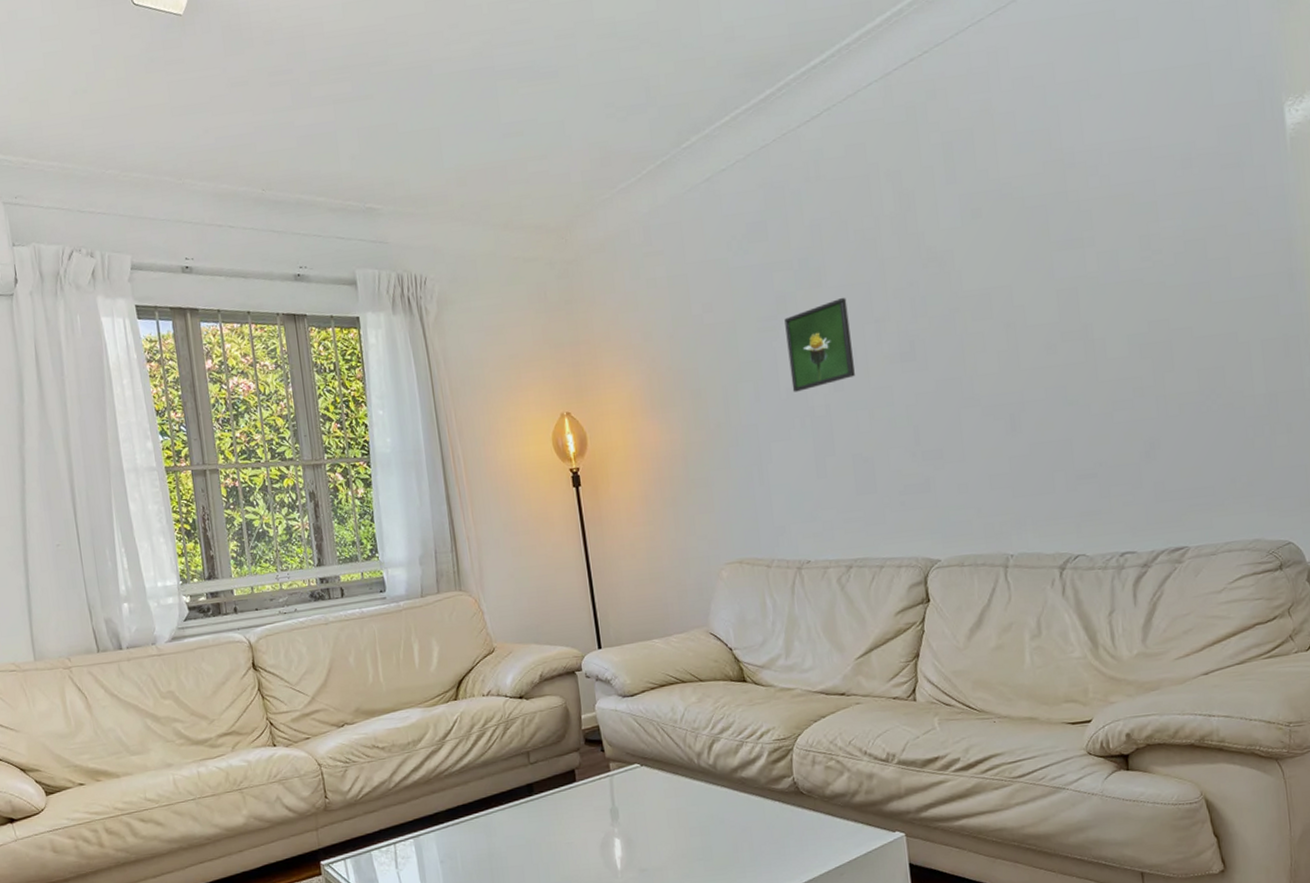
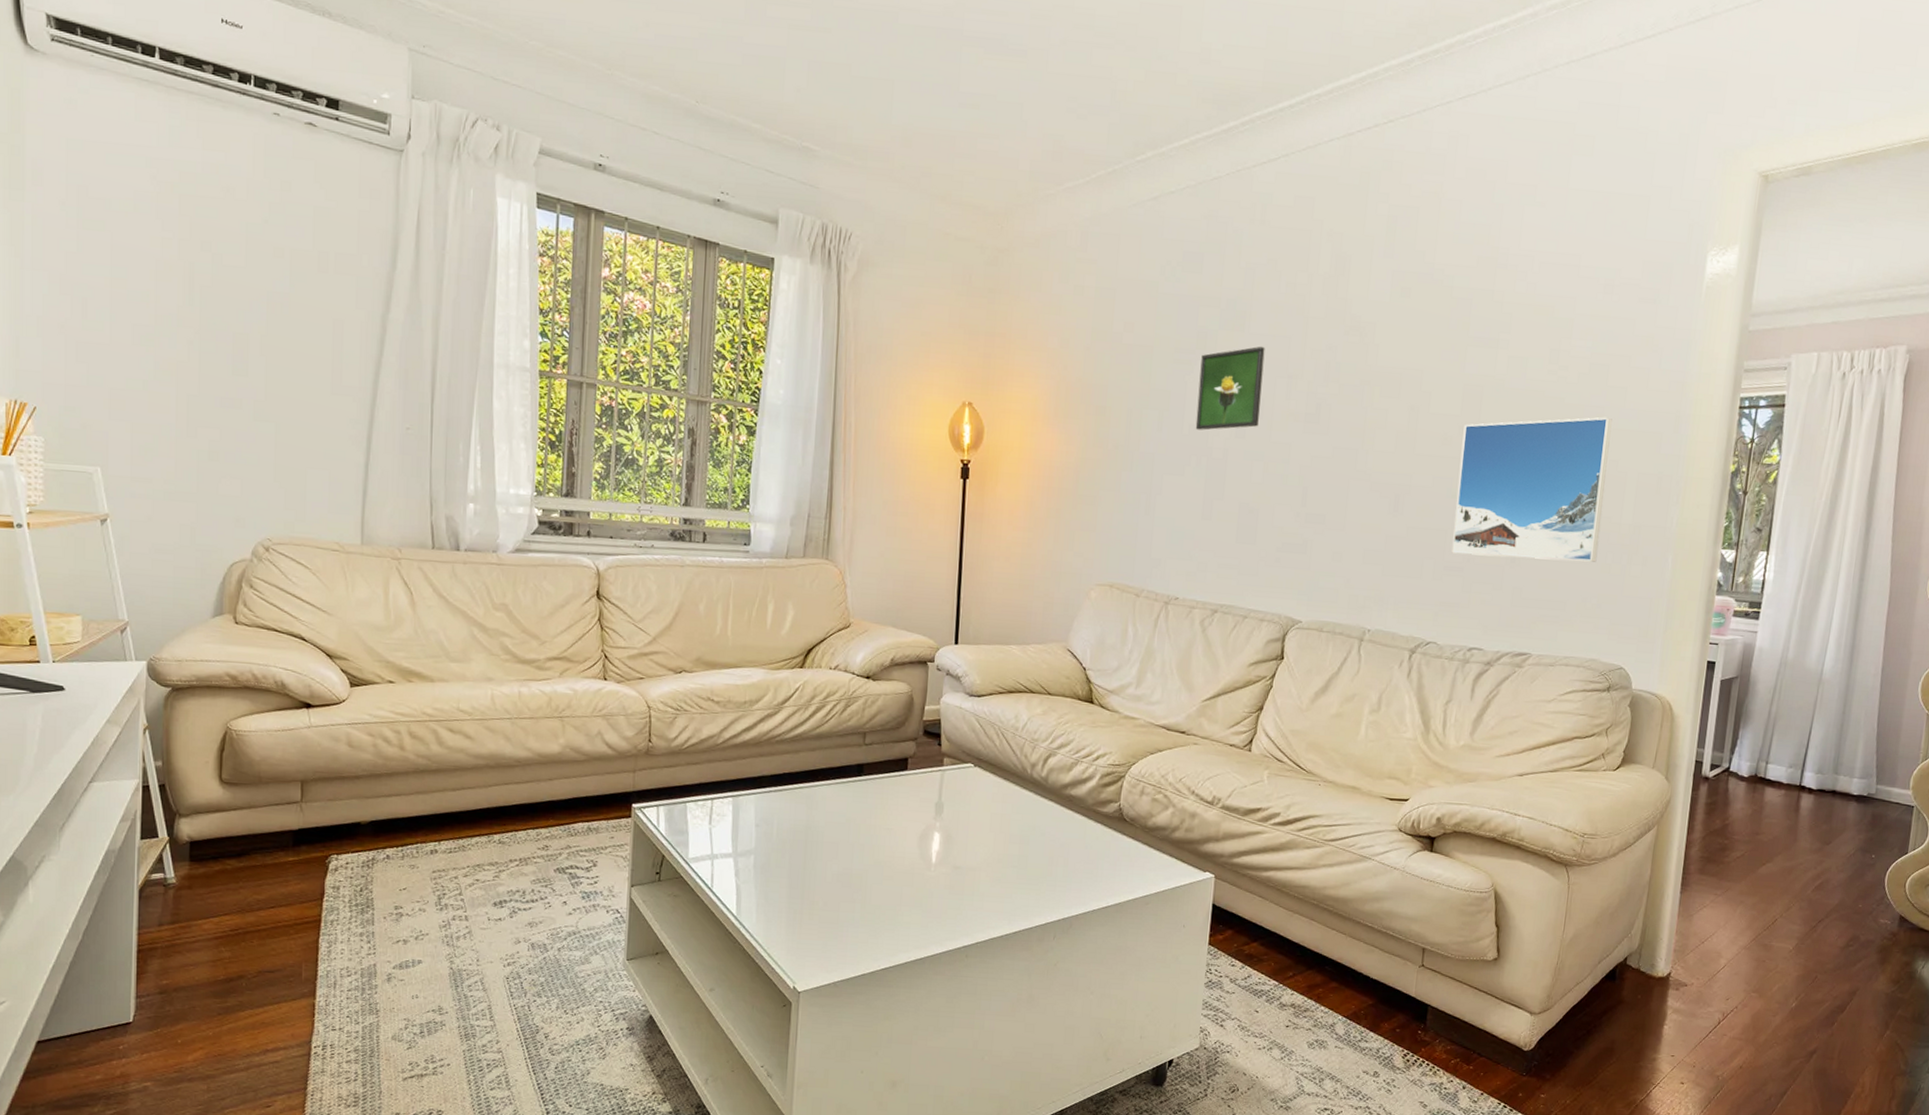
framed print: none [1066,290,1237,461] -> present [1451,417,1612,562]

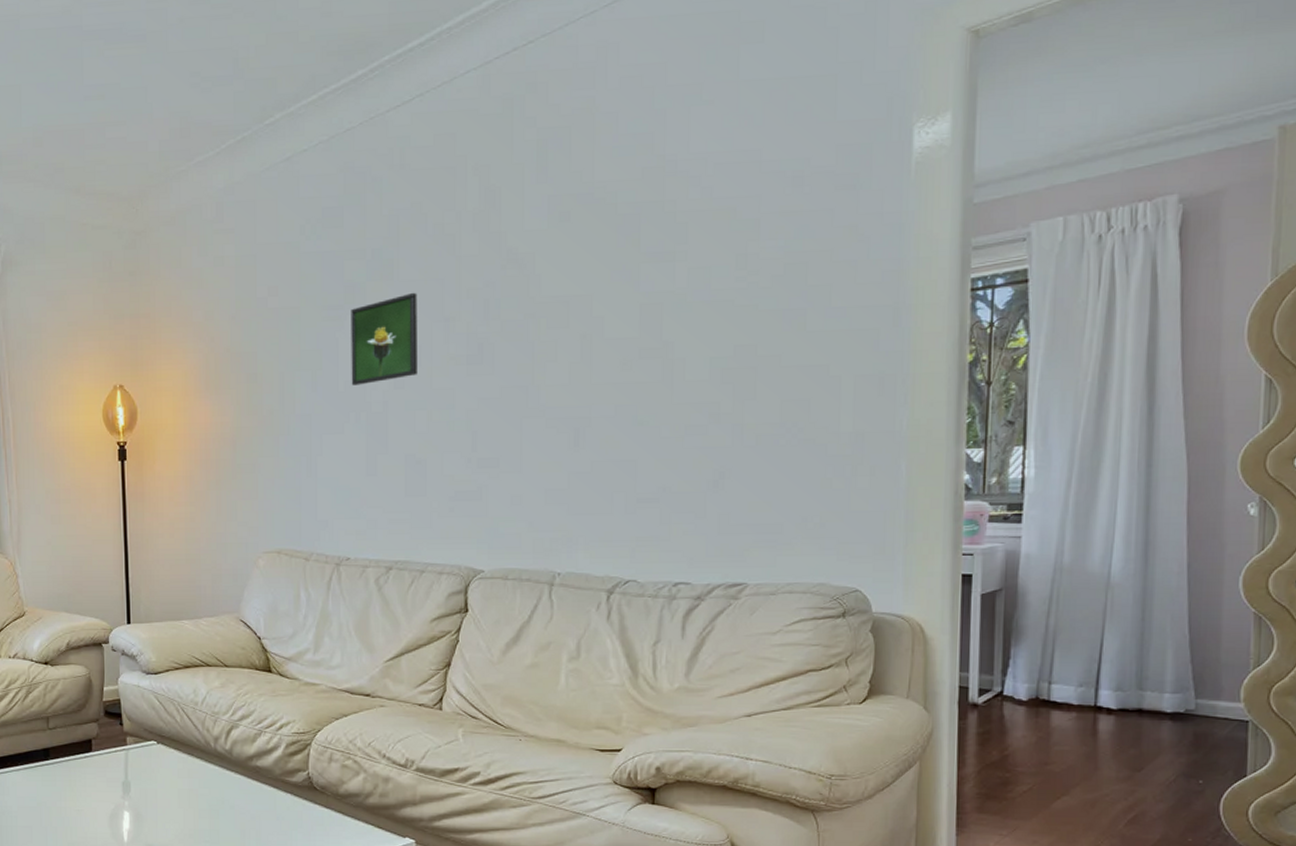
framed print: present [1451,417,1612,562] -> none [644,319,817,484]

